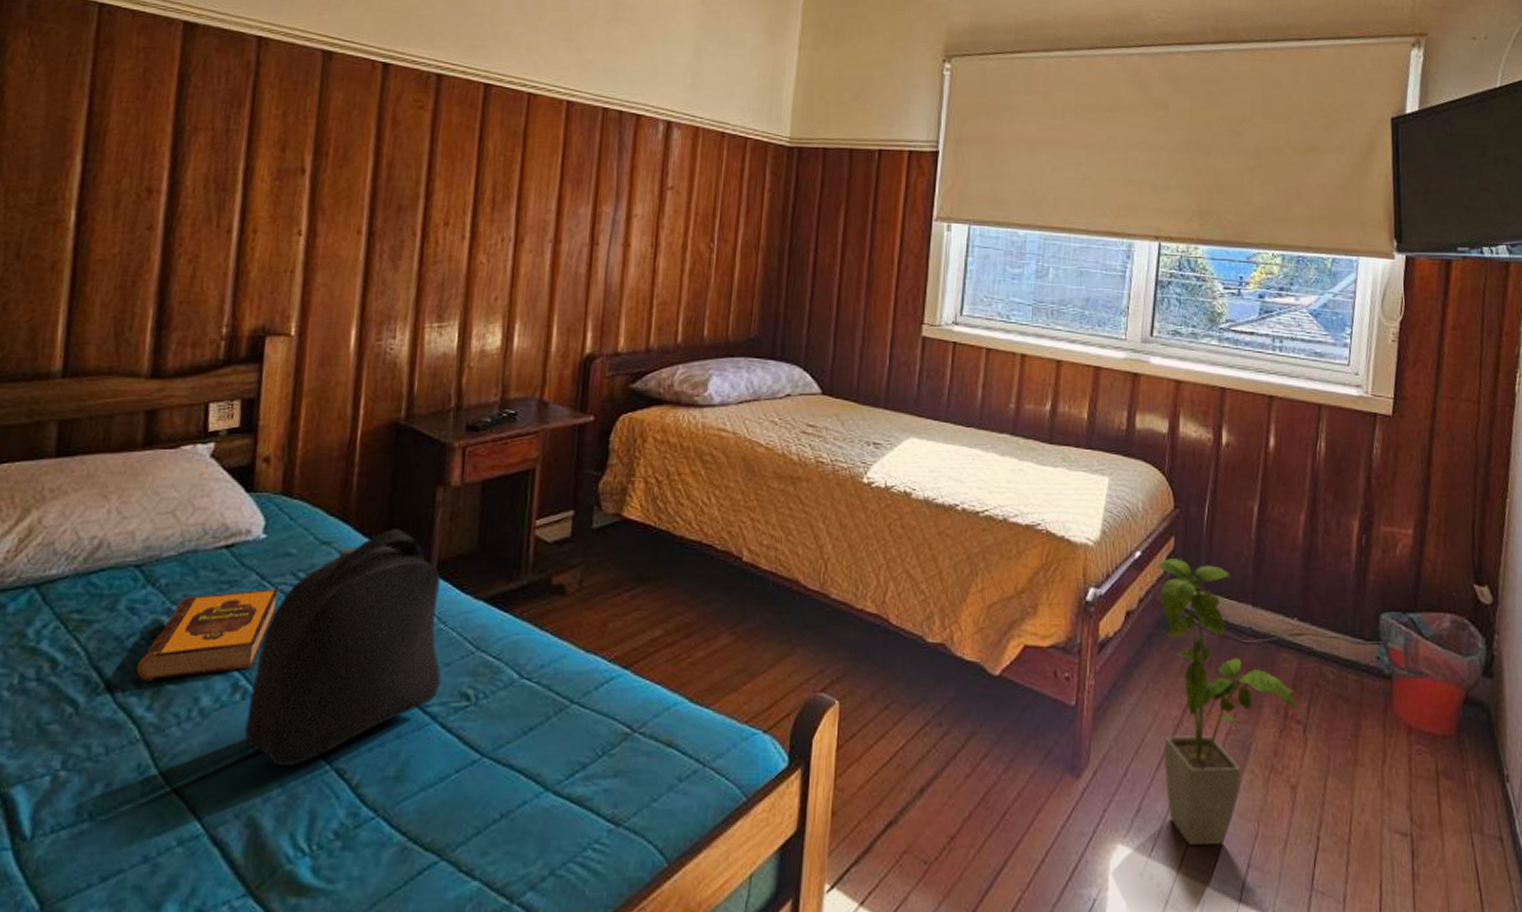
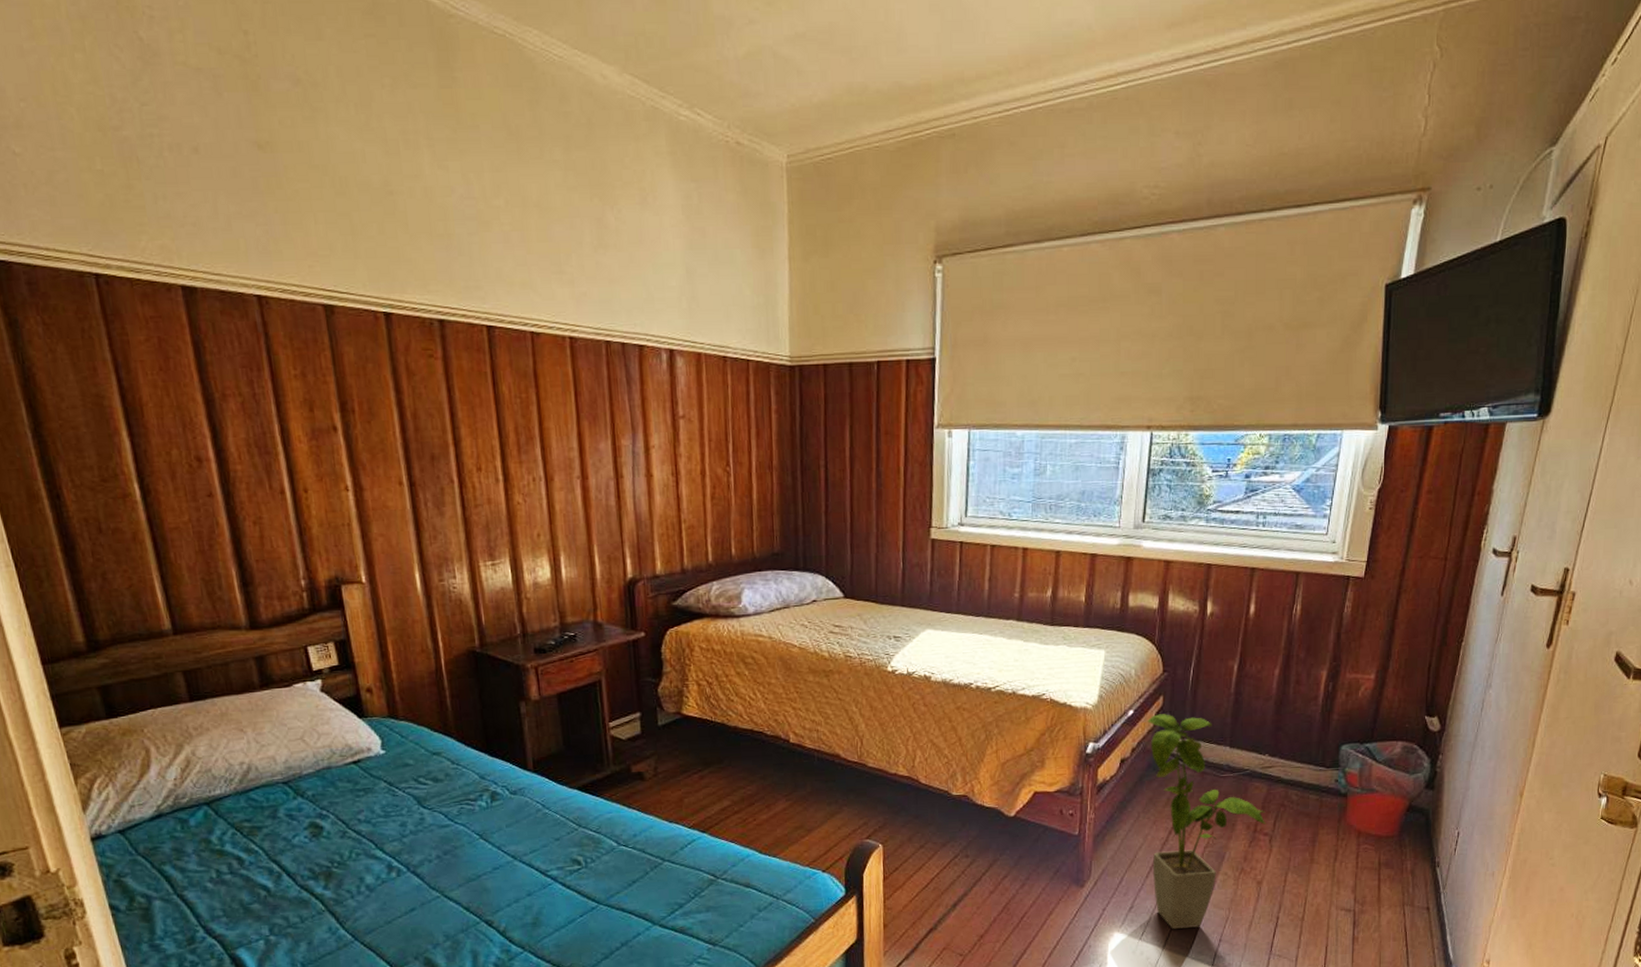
hardback book: present [137,588,280,681] -> none [307,792,409,868]
backpack: present [244,529,441,766] -> none [402,738,555,922]

